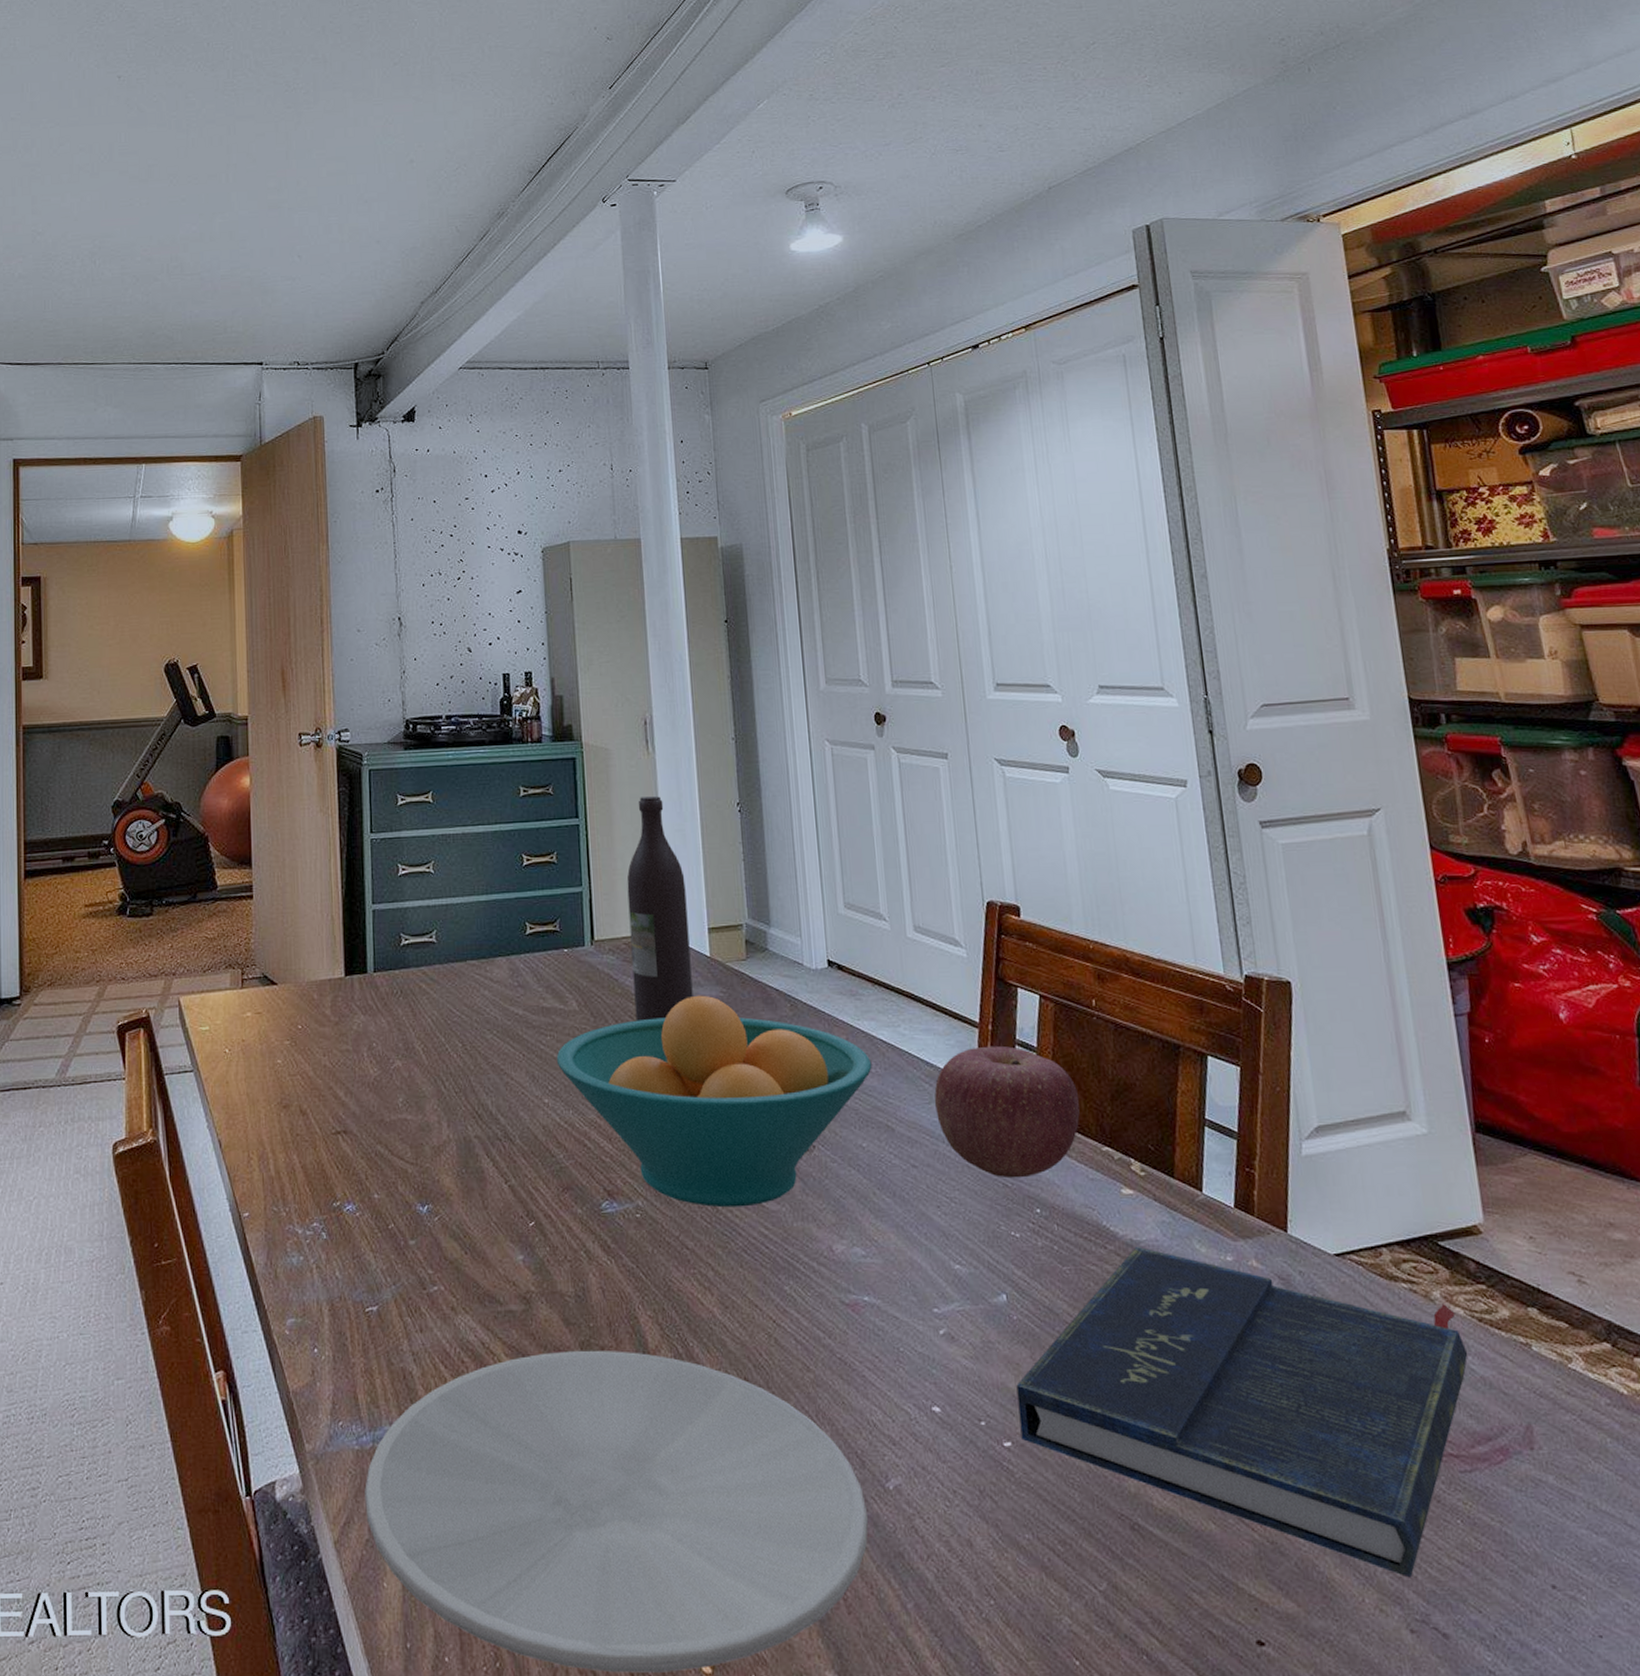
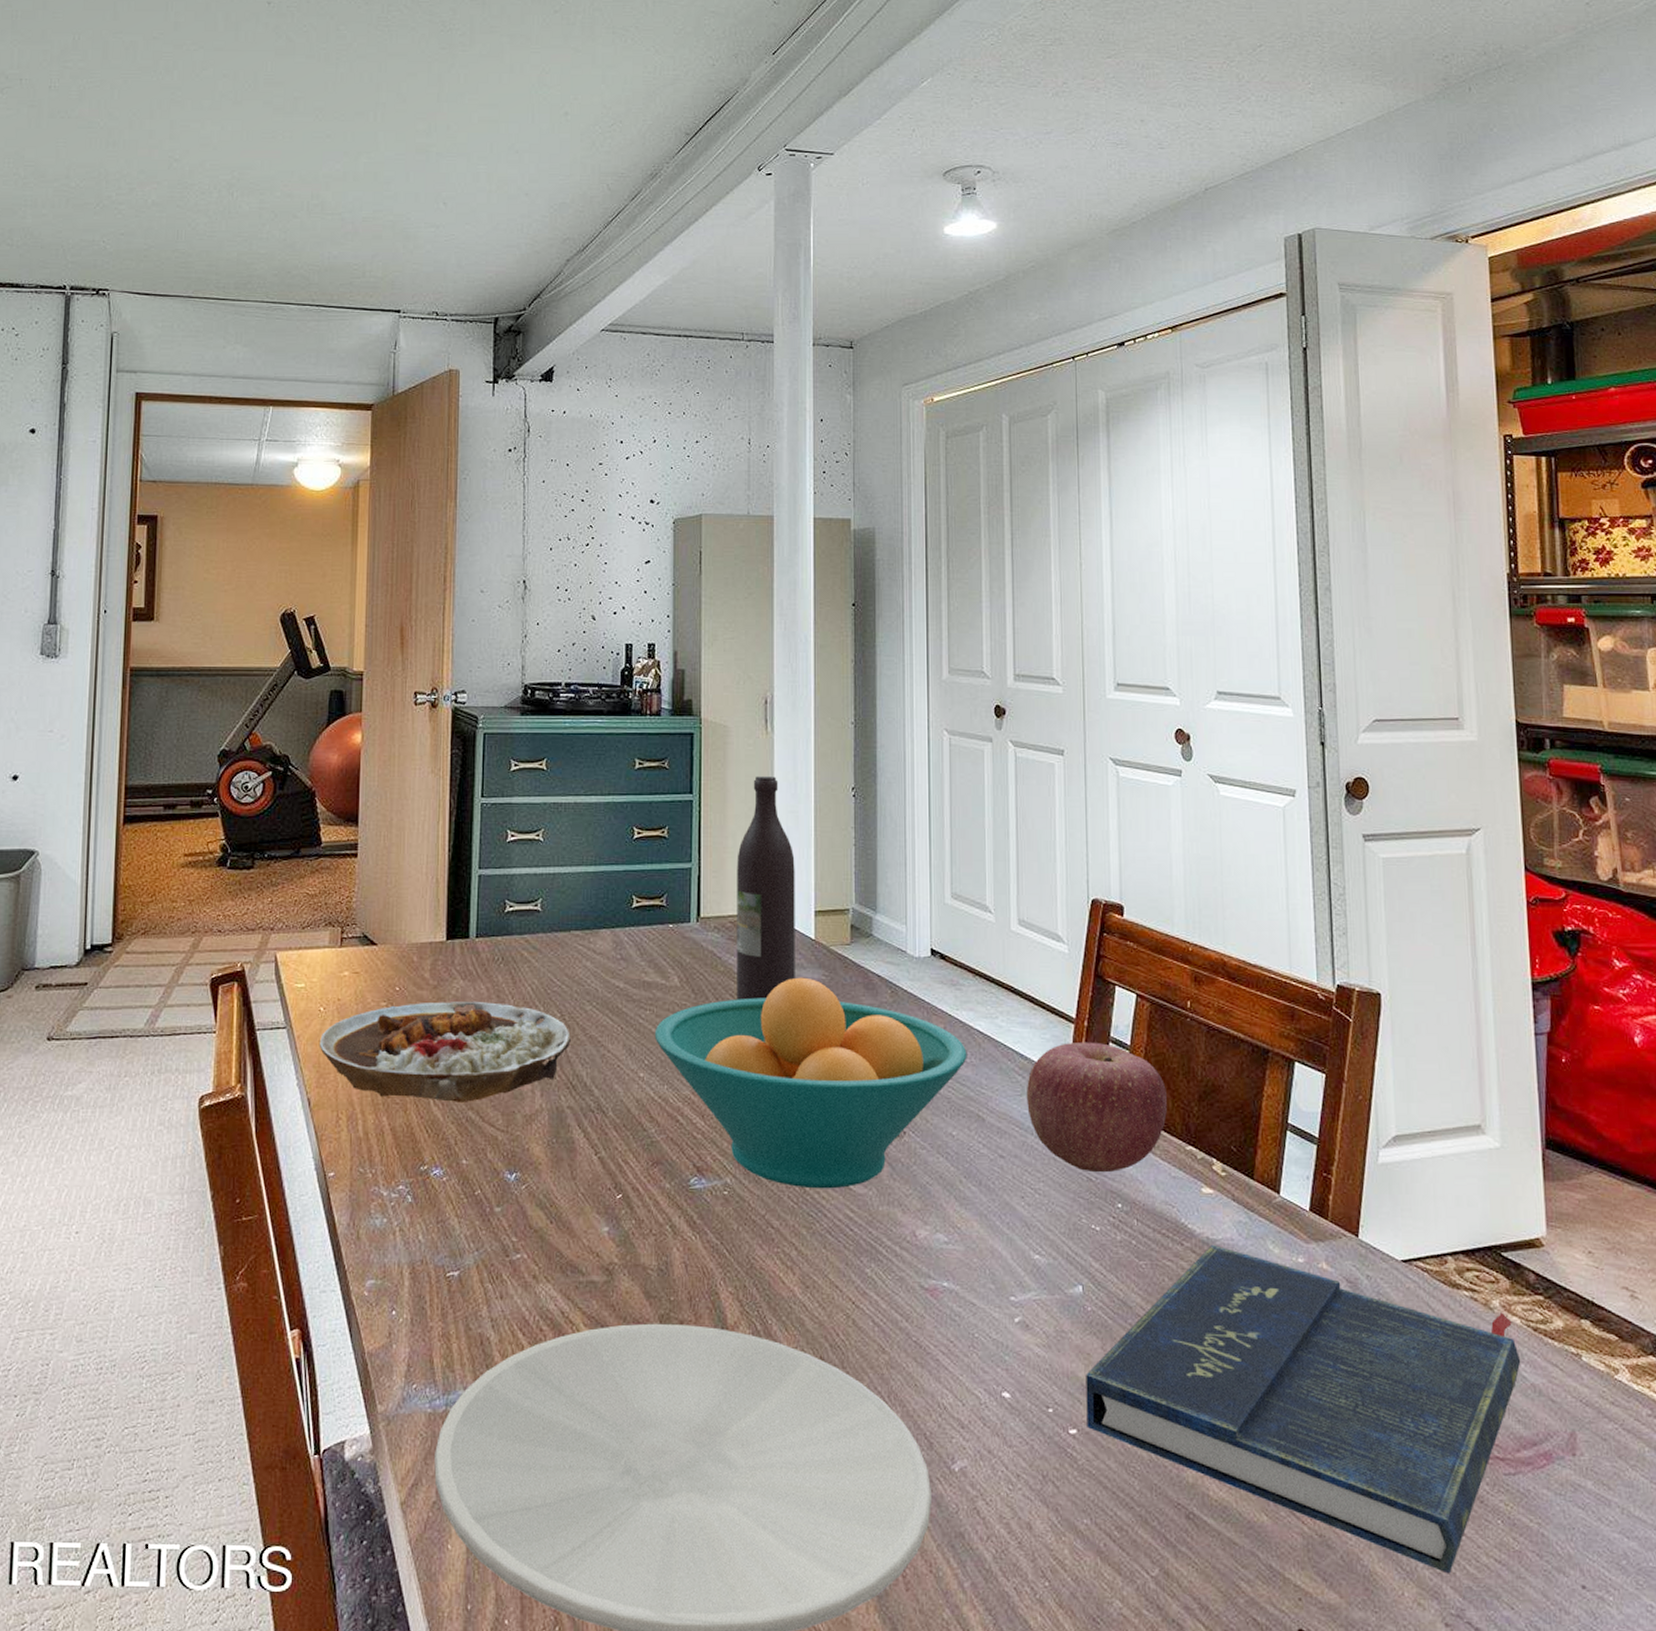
plate: none [227,1035,474,1138] -> present [320,1001,571,1104]

